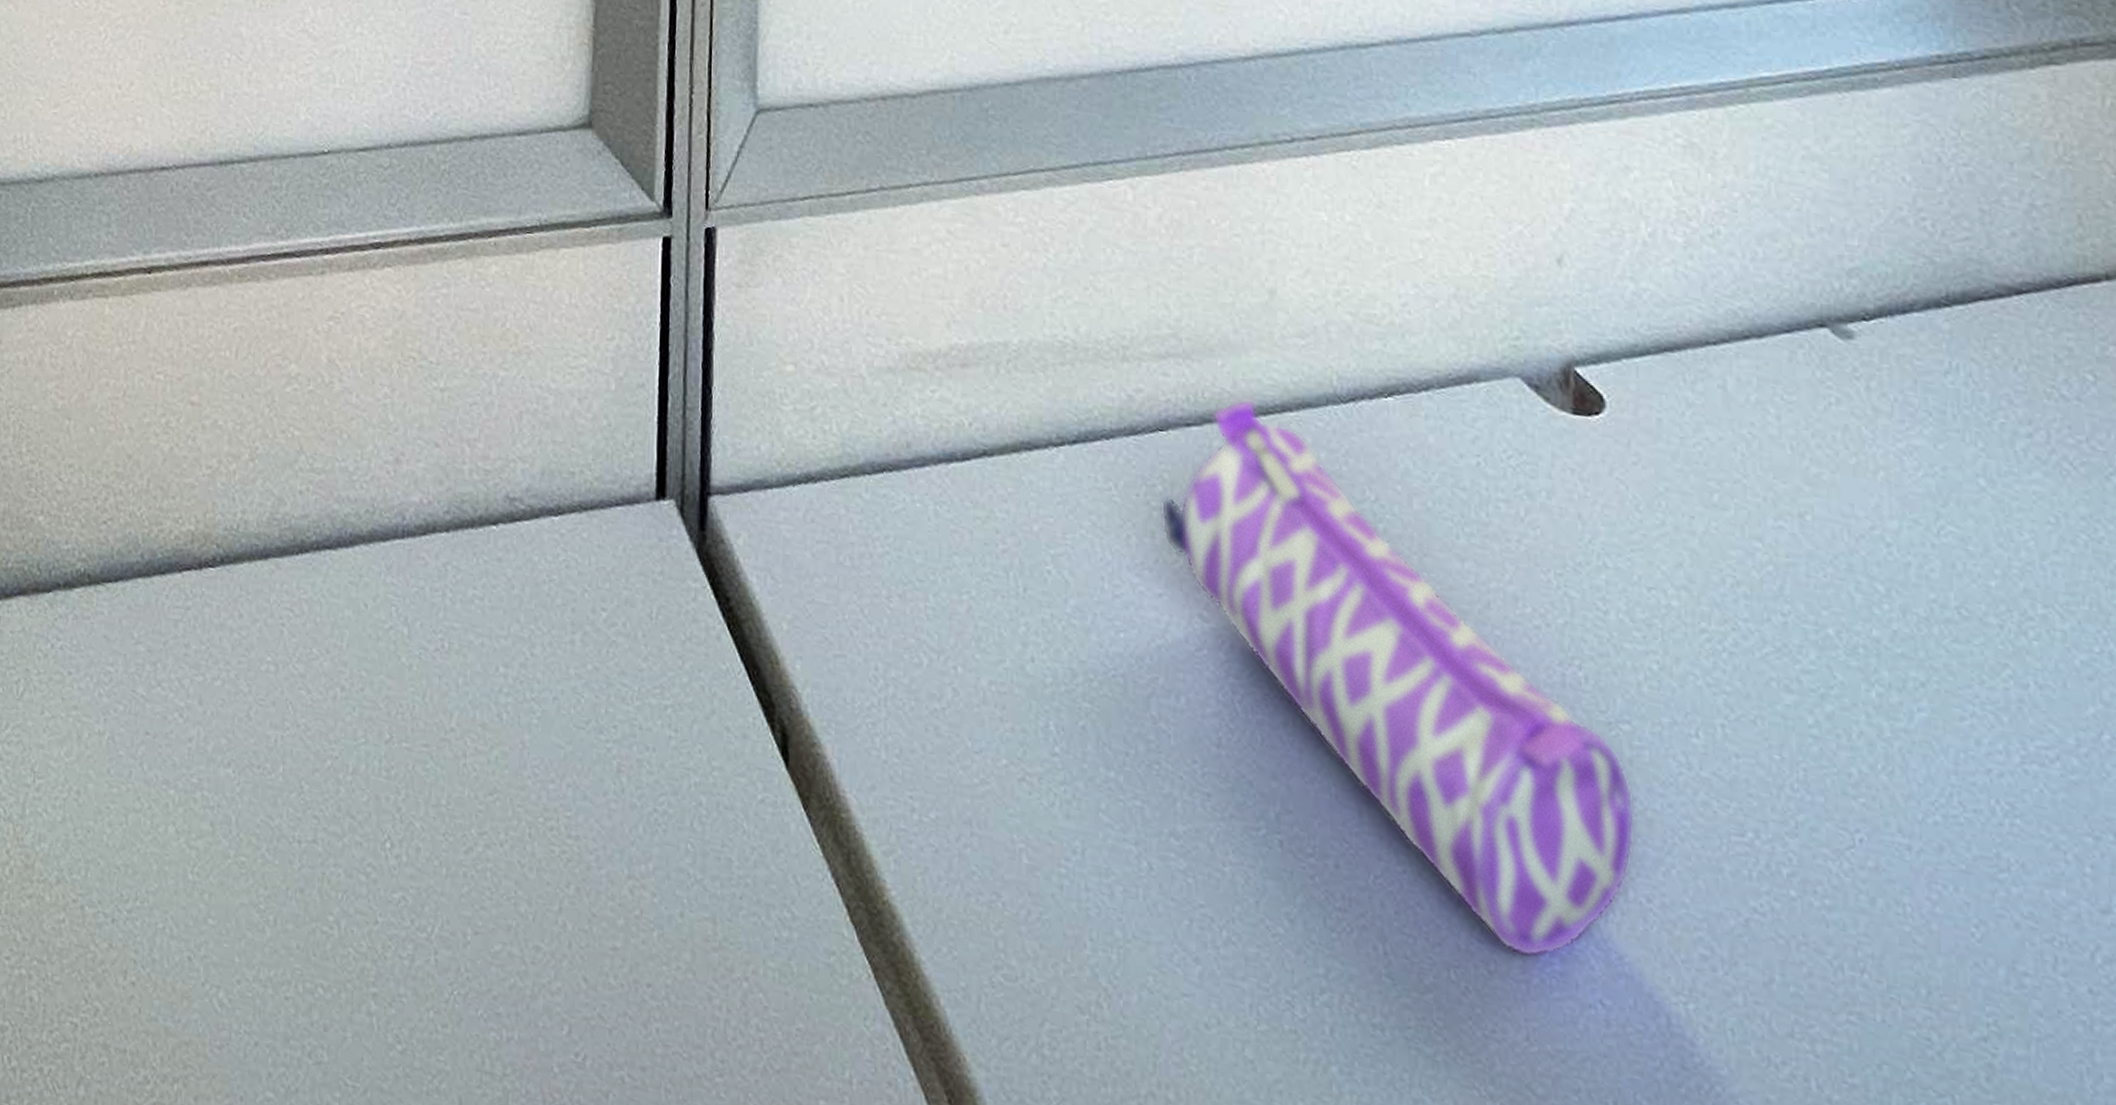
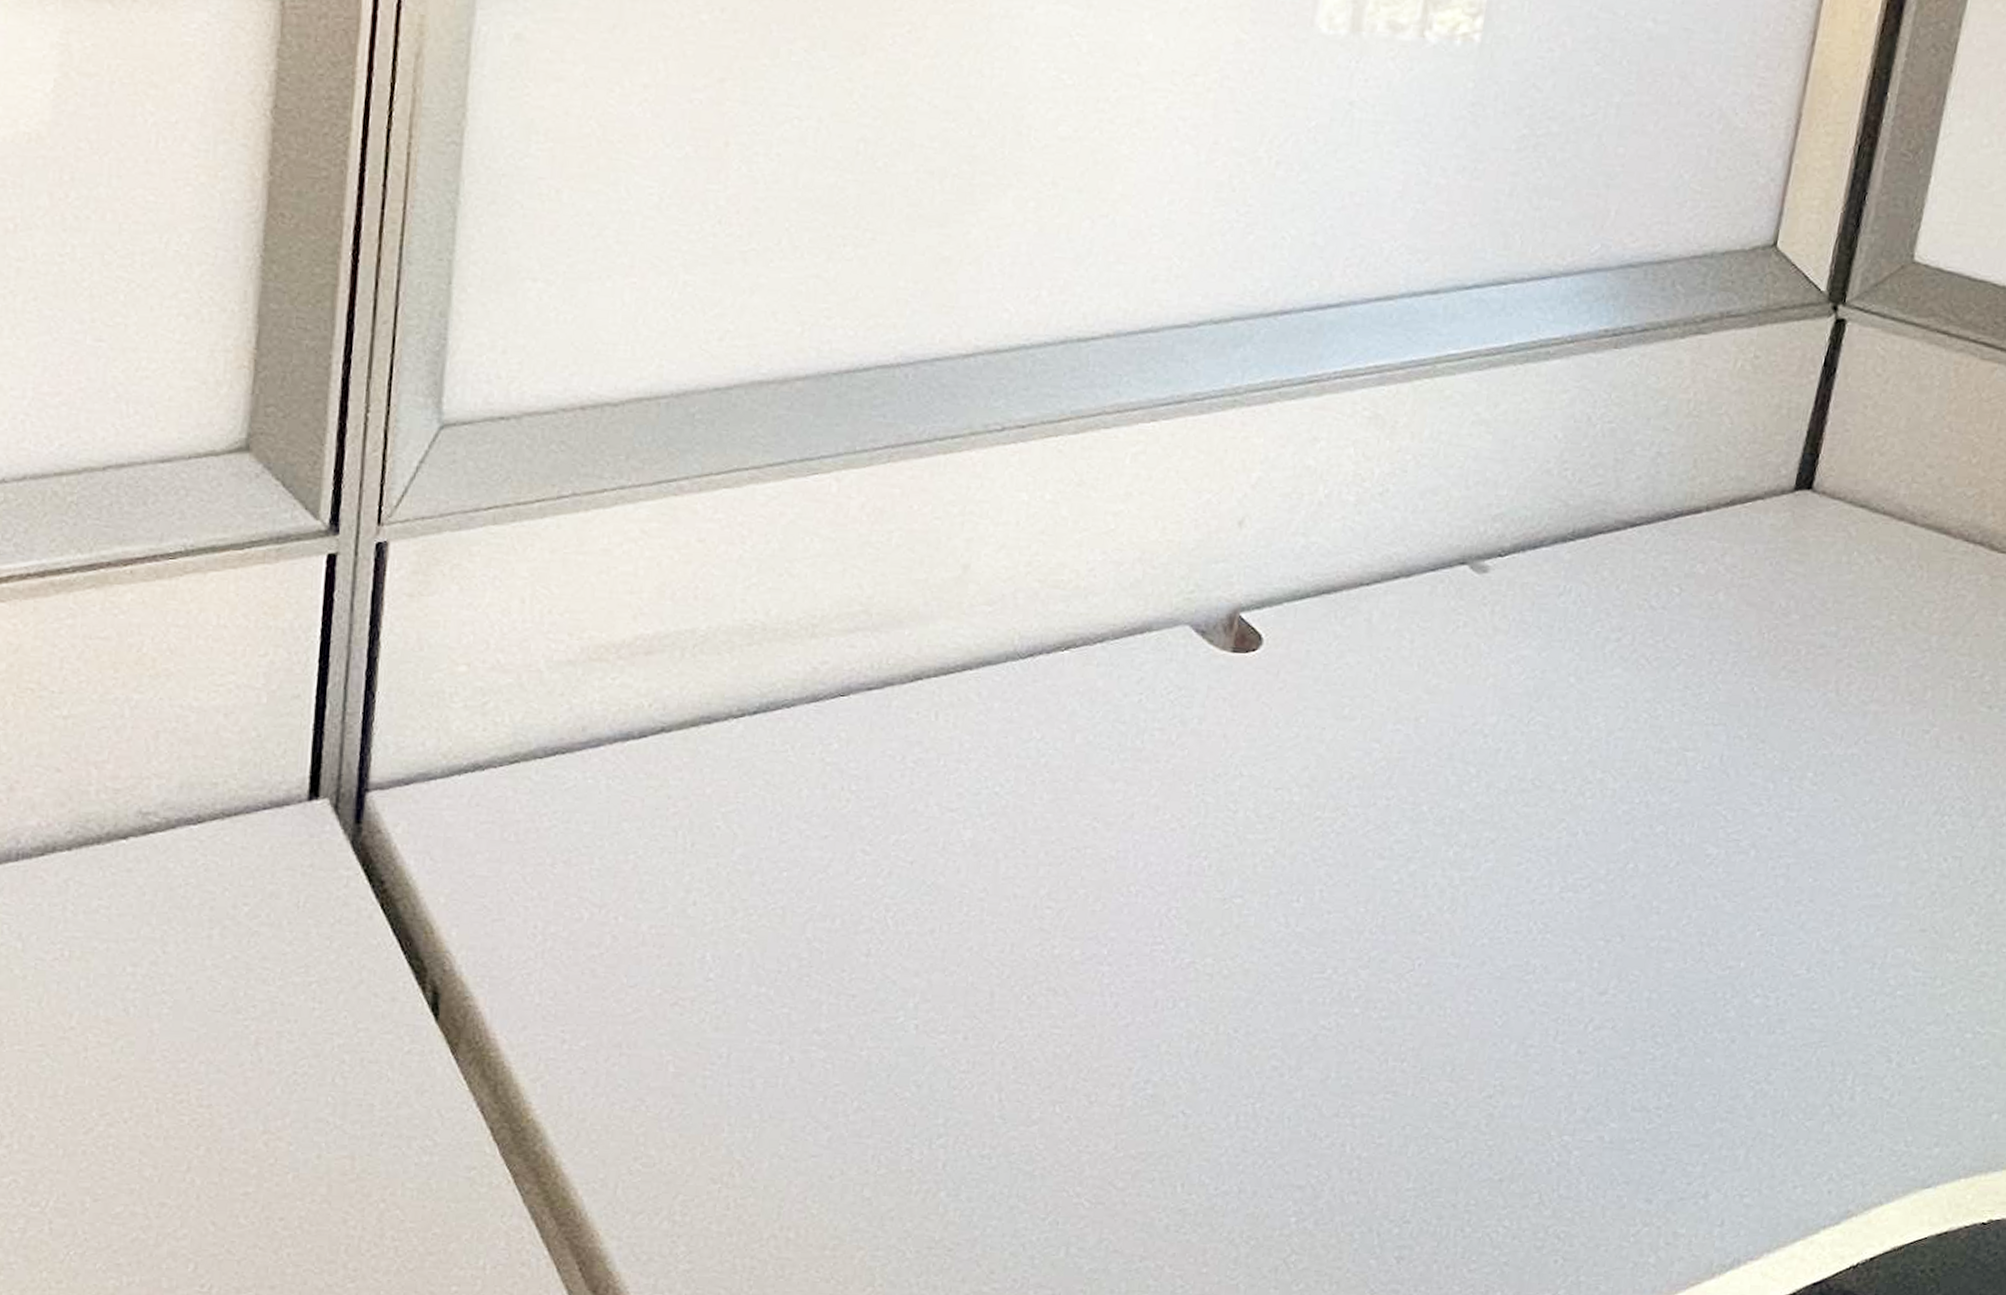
pencil case: present [1160,398,1636,959] -> none [834,661,1236,1088]

